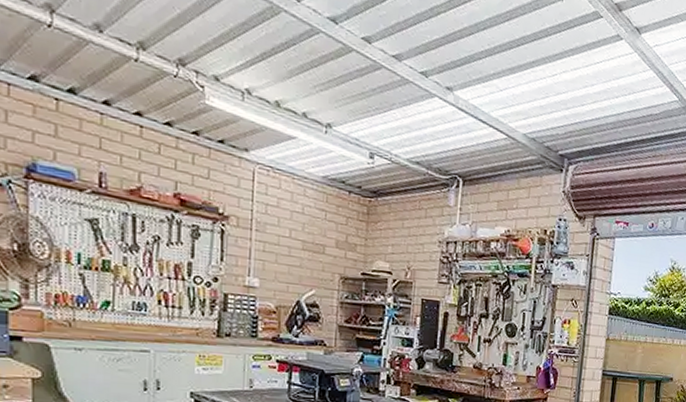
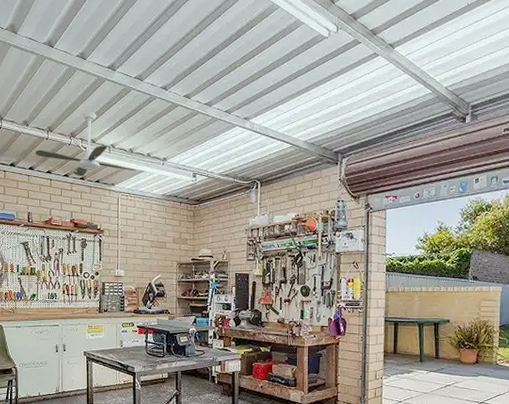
ceiling fan: none [114,28,285,136] -> present [35,111,137,176]

